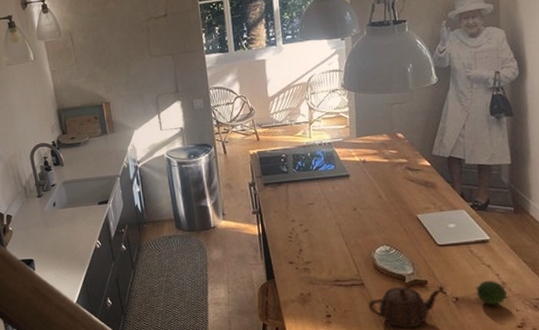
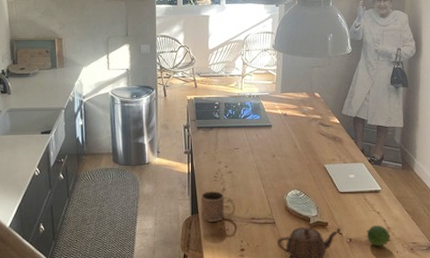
mug: none [275,252,316,287] -> present [200,191,235,222]

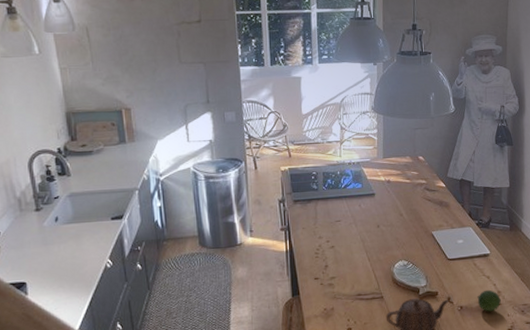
mug: present [200,191,235,222] -> none [301,268,340,303]

